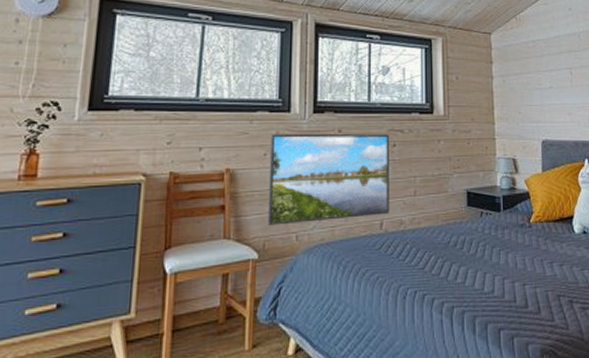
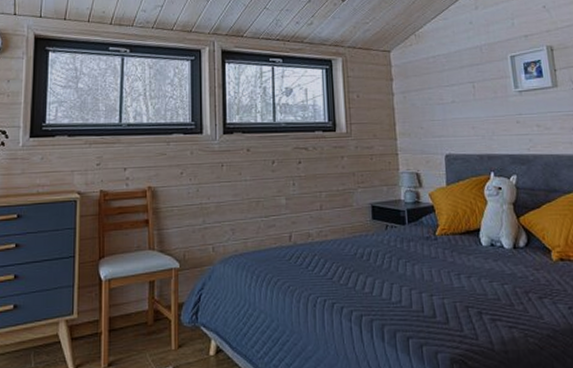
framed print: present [267,133,389,225] -> none [185,152,297,238]

